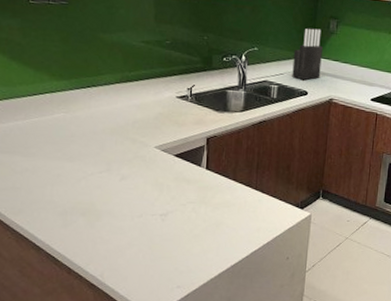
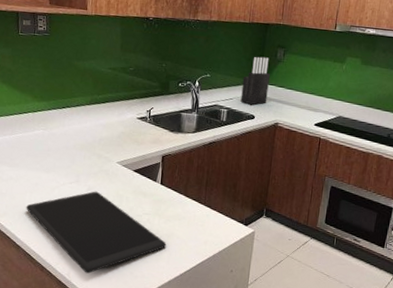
cutting board: none [46,180,215,273] -> present [26,191,167,274]

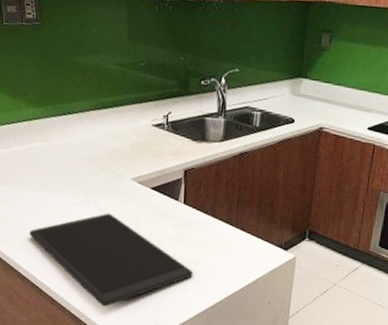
knife block: present [240,57,270,105] -> none [277,45,313,106]

